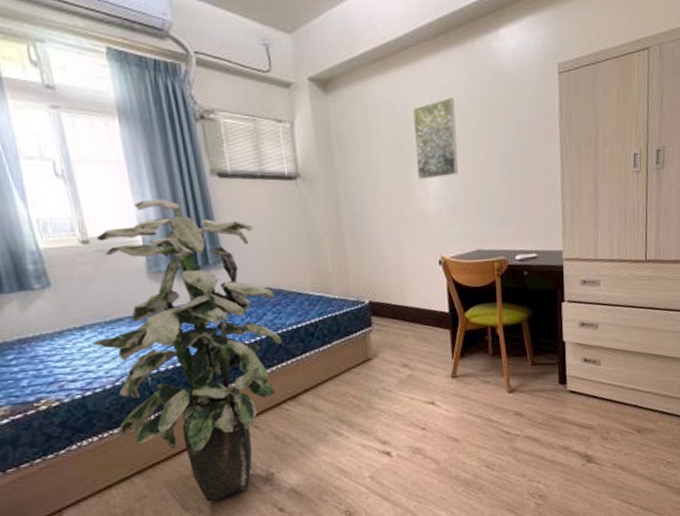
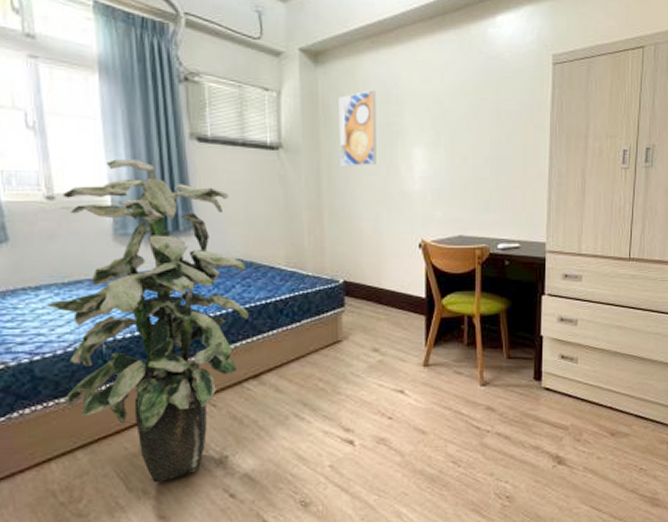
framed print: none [350,114,392,191] -> present [338,90,376,167]
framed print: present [412,98,459,180] -> none [403,80,446,160]

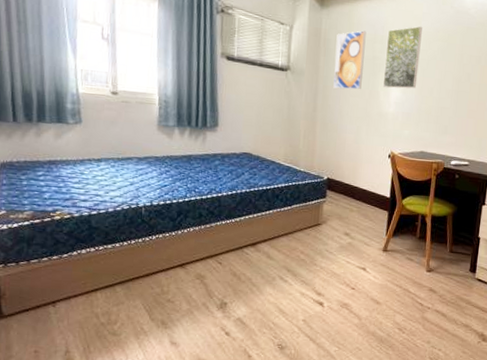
indoor plant: present [47,159,249,483] -> none [105,68,254,317]
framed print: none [403,80,446,160] -> present [382,26,422,89]

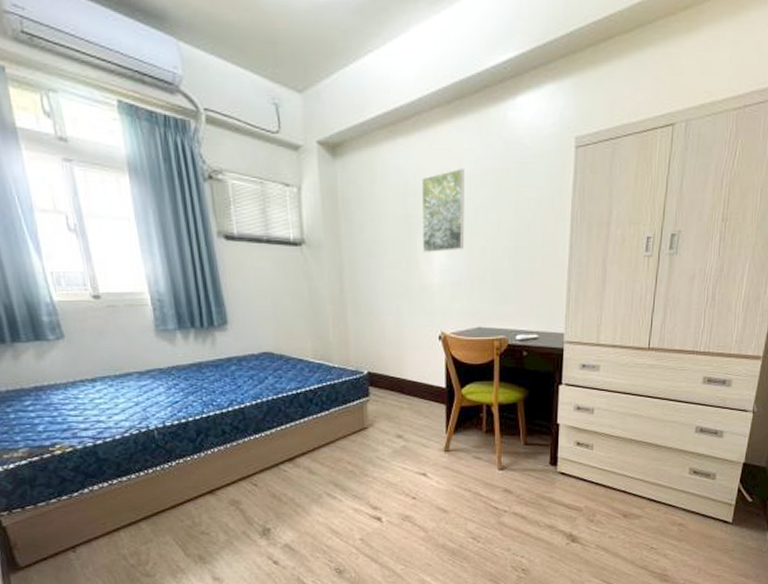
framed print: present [333,30,366,90] -> none [357,182,396,261]

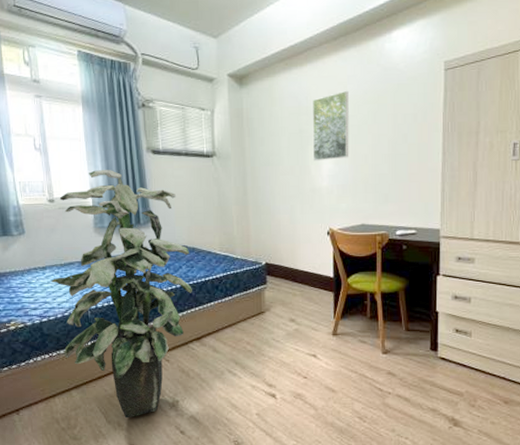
indoor plant: none [103,259,282,551] -> present [50,170,192,419]

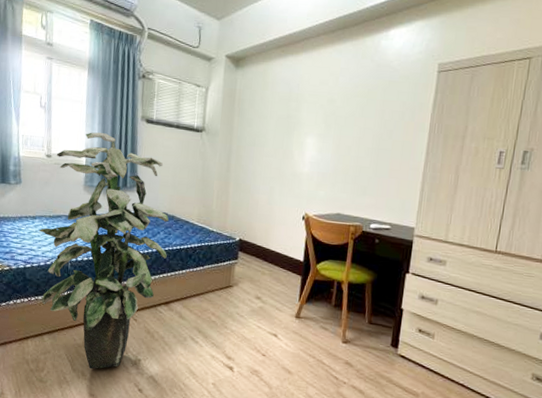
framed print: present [312,91,349,161] -> none [297,82,340,148]

